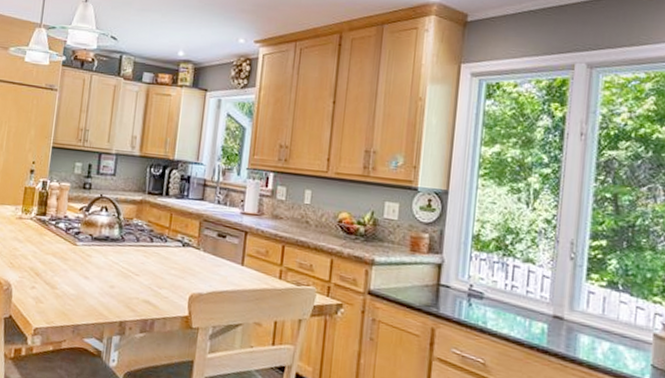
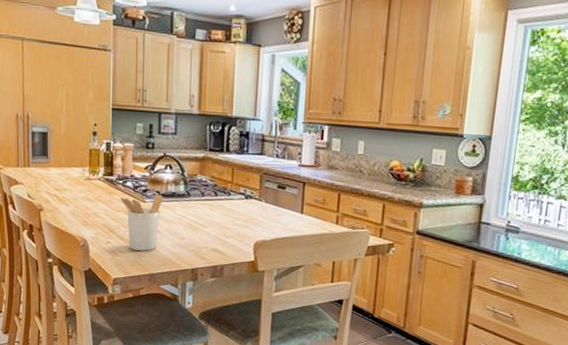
utensil holder: none [50,237,96,299] -> present [120,194,164,251]

